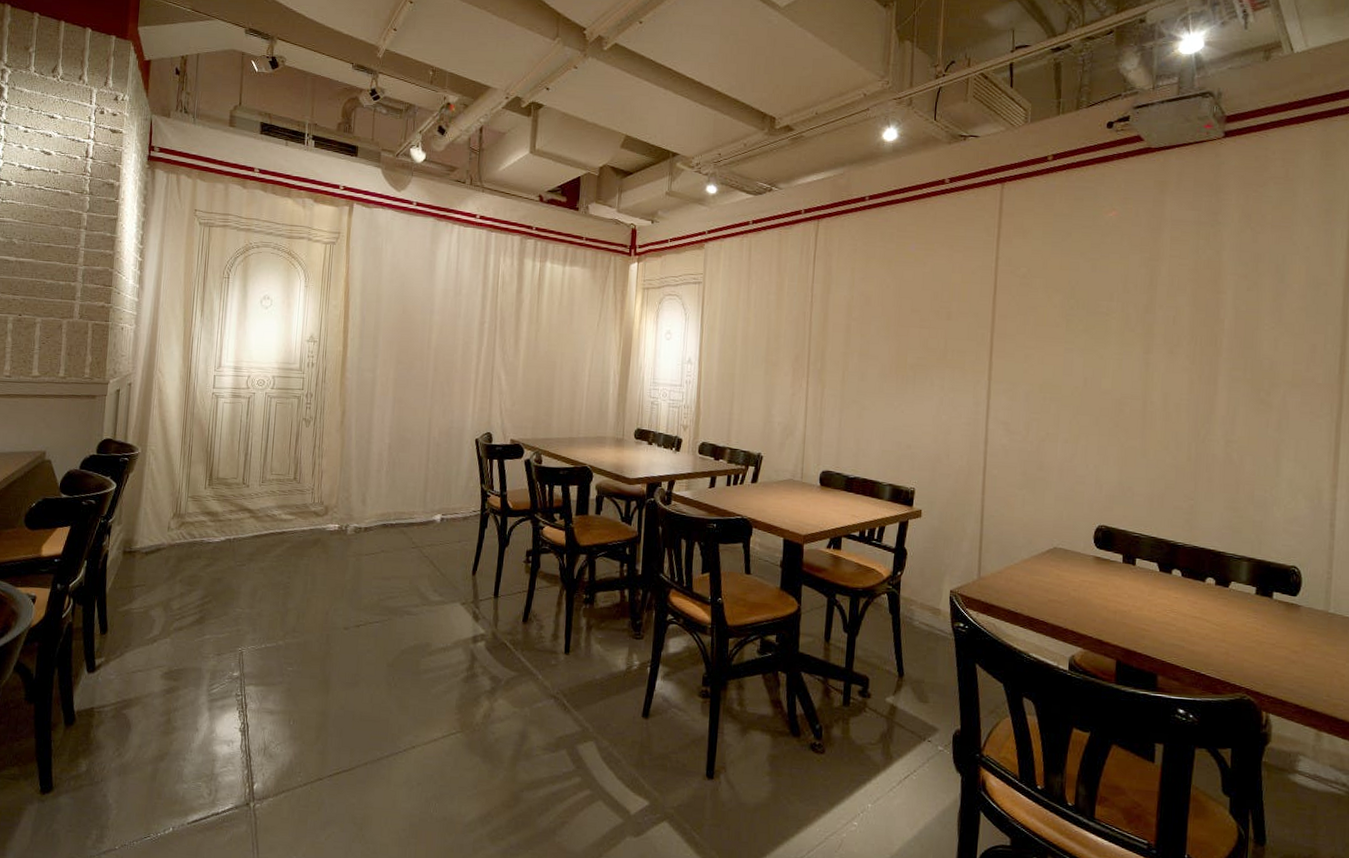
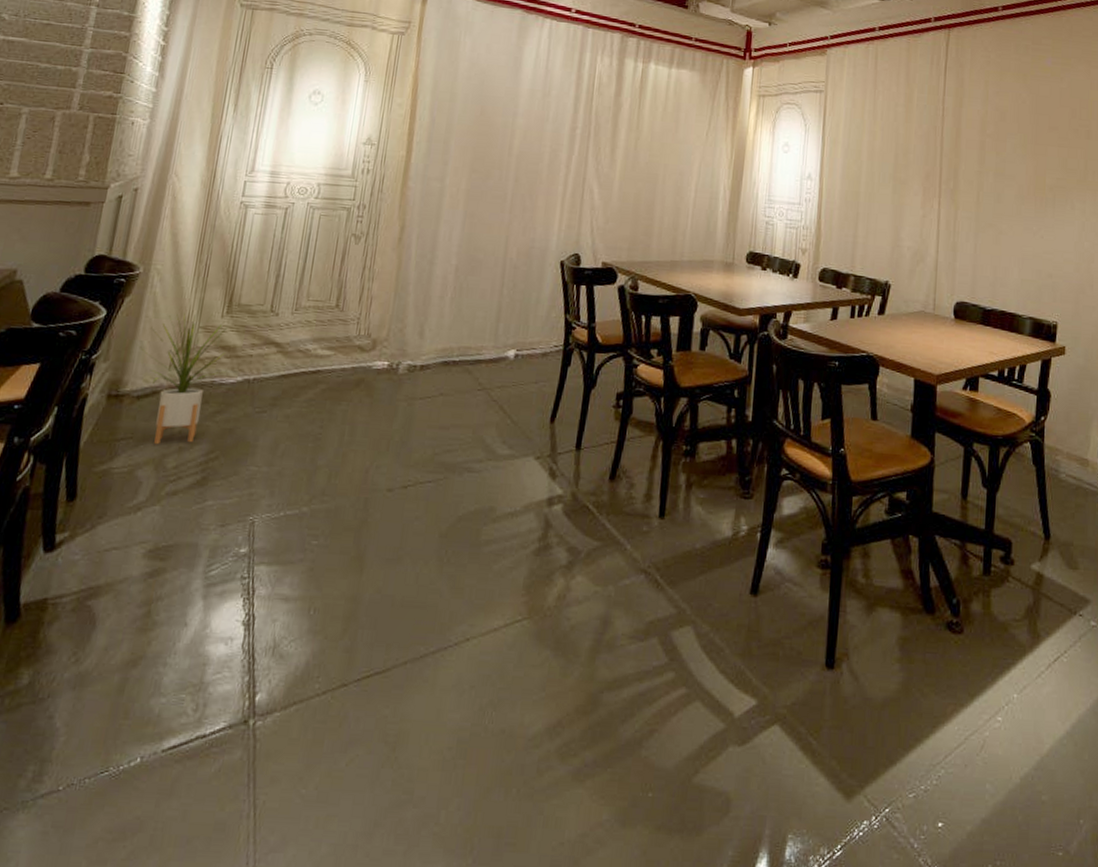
house plant: none [142,486,212,591] -> present [137,314,228,445]

